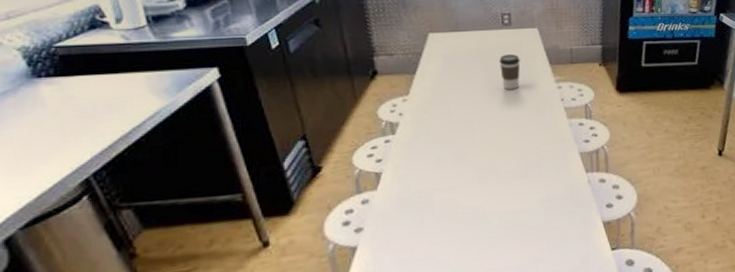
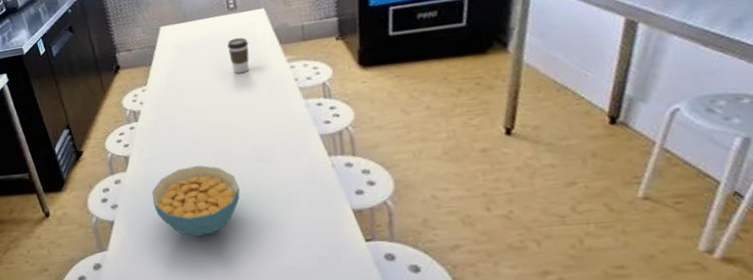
cereal bowl: none [405,182,502,258] -> present [151,165,240,236]

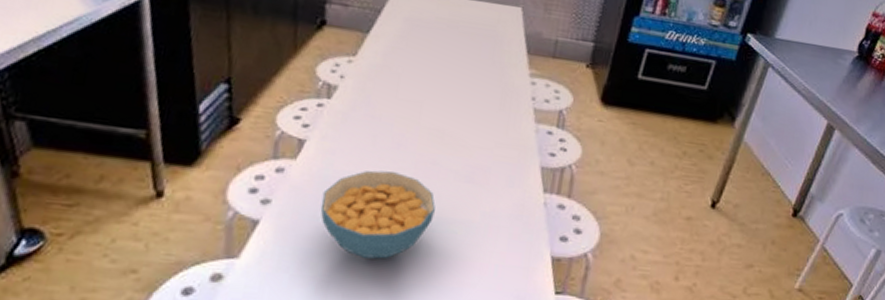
coffee cup: present [227,37,250,74] -> none [466,31,494,75]

